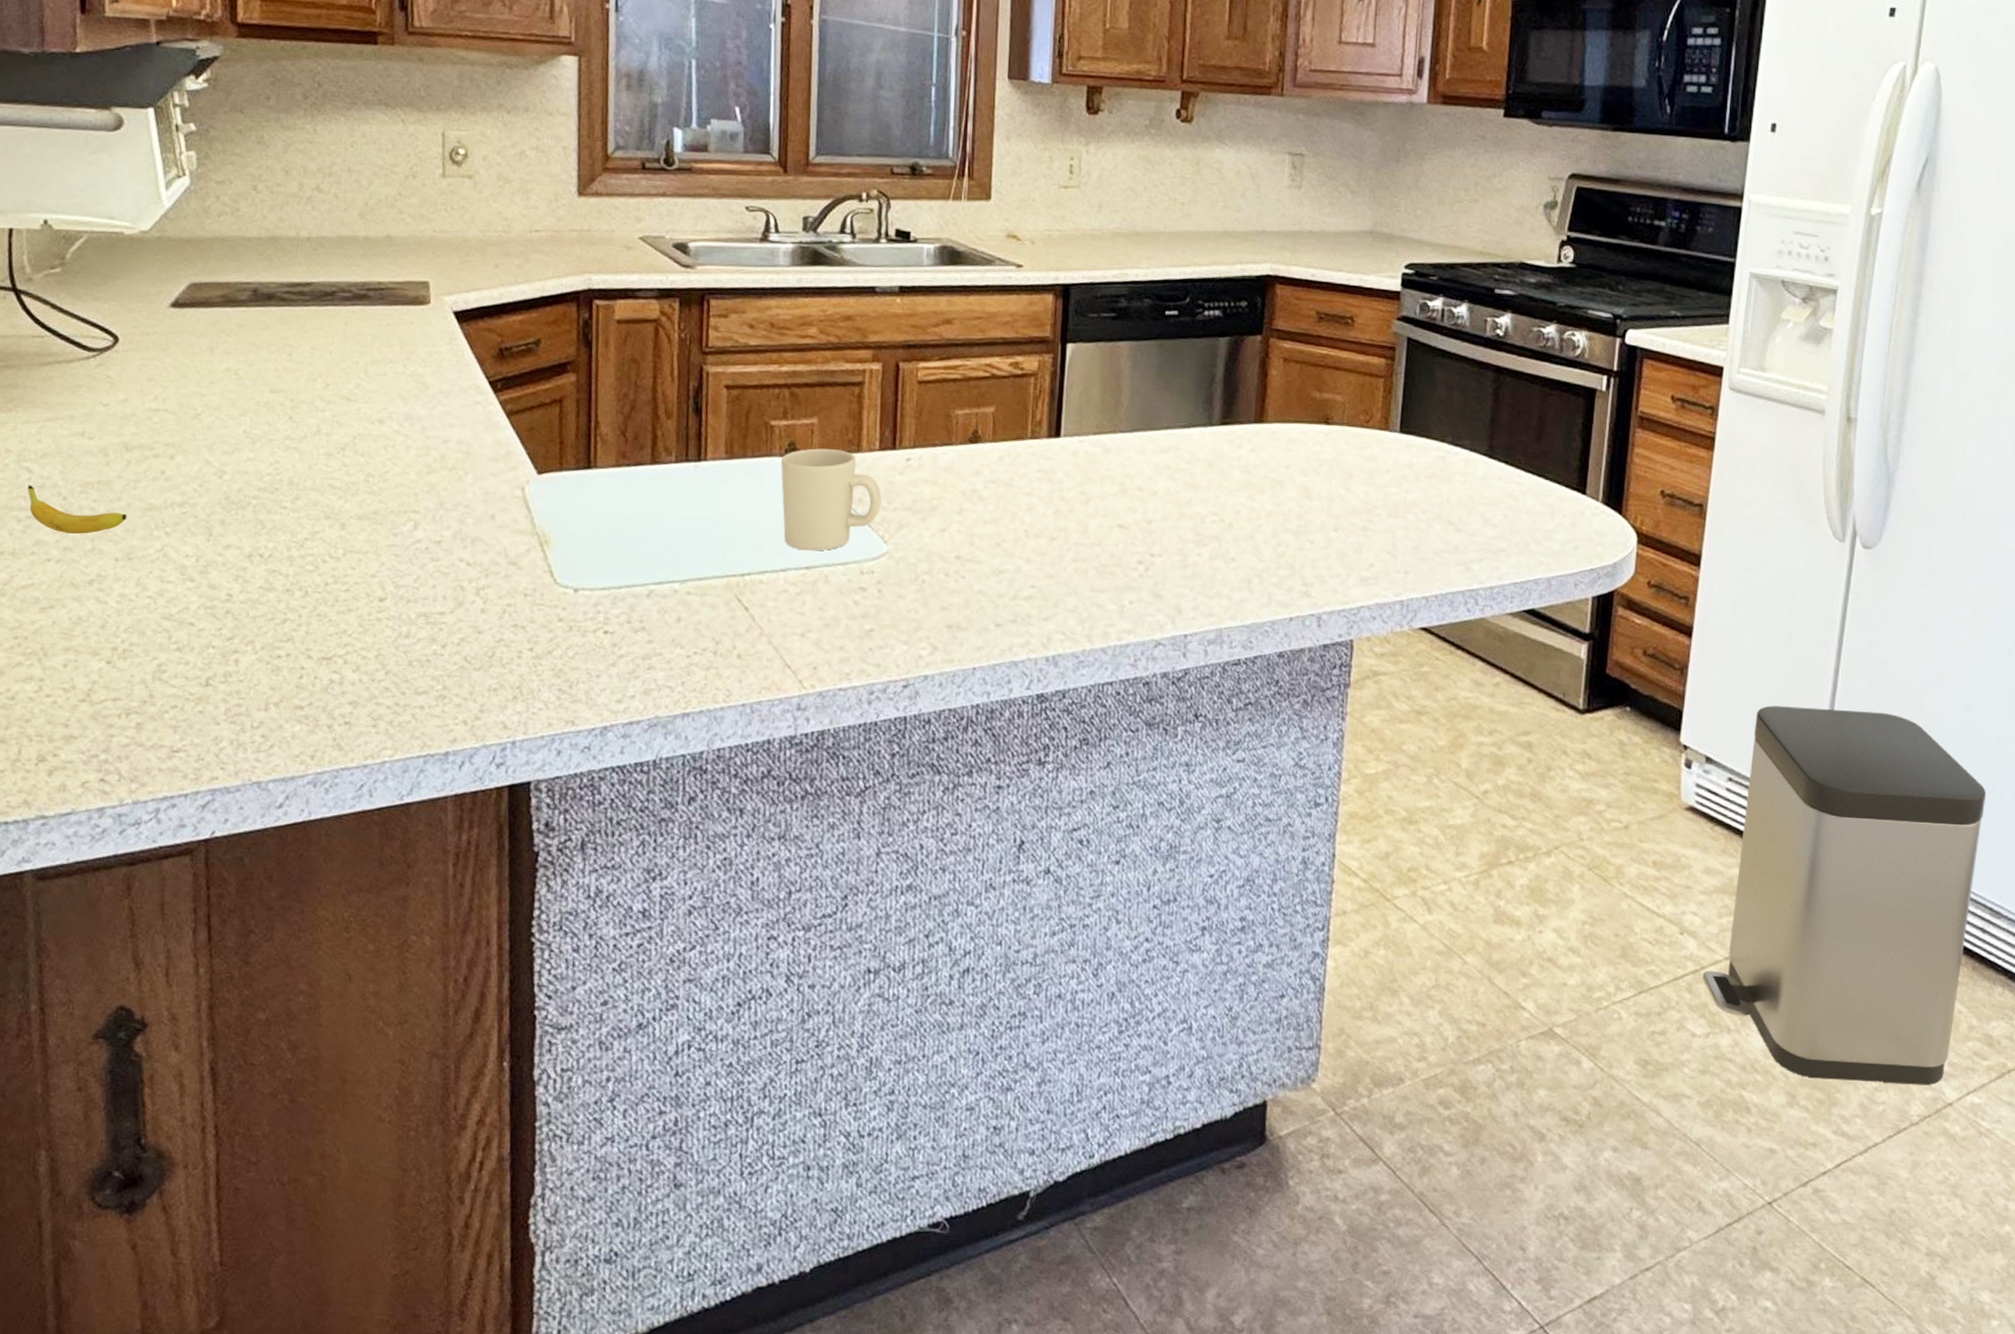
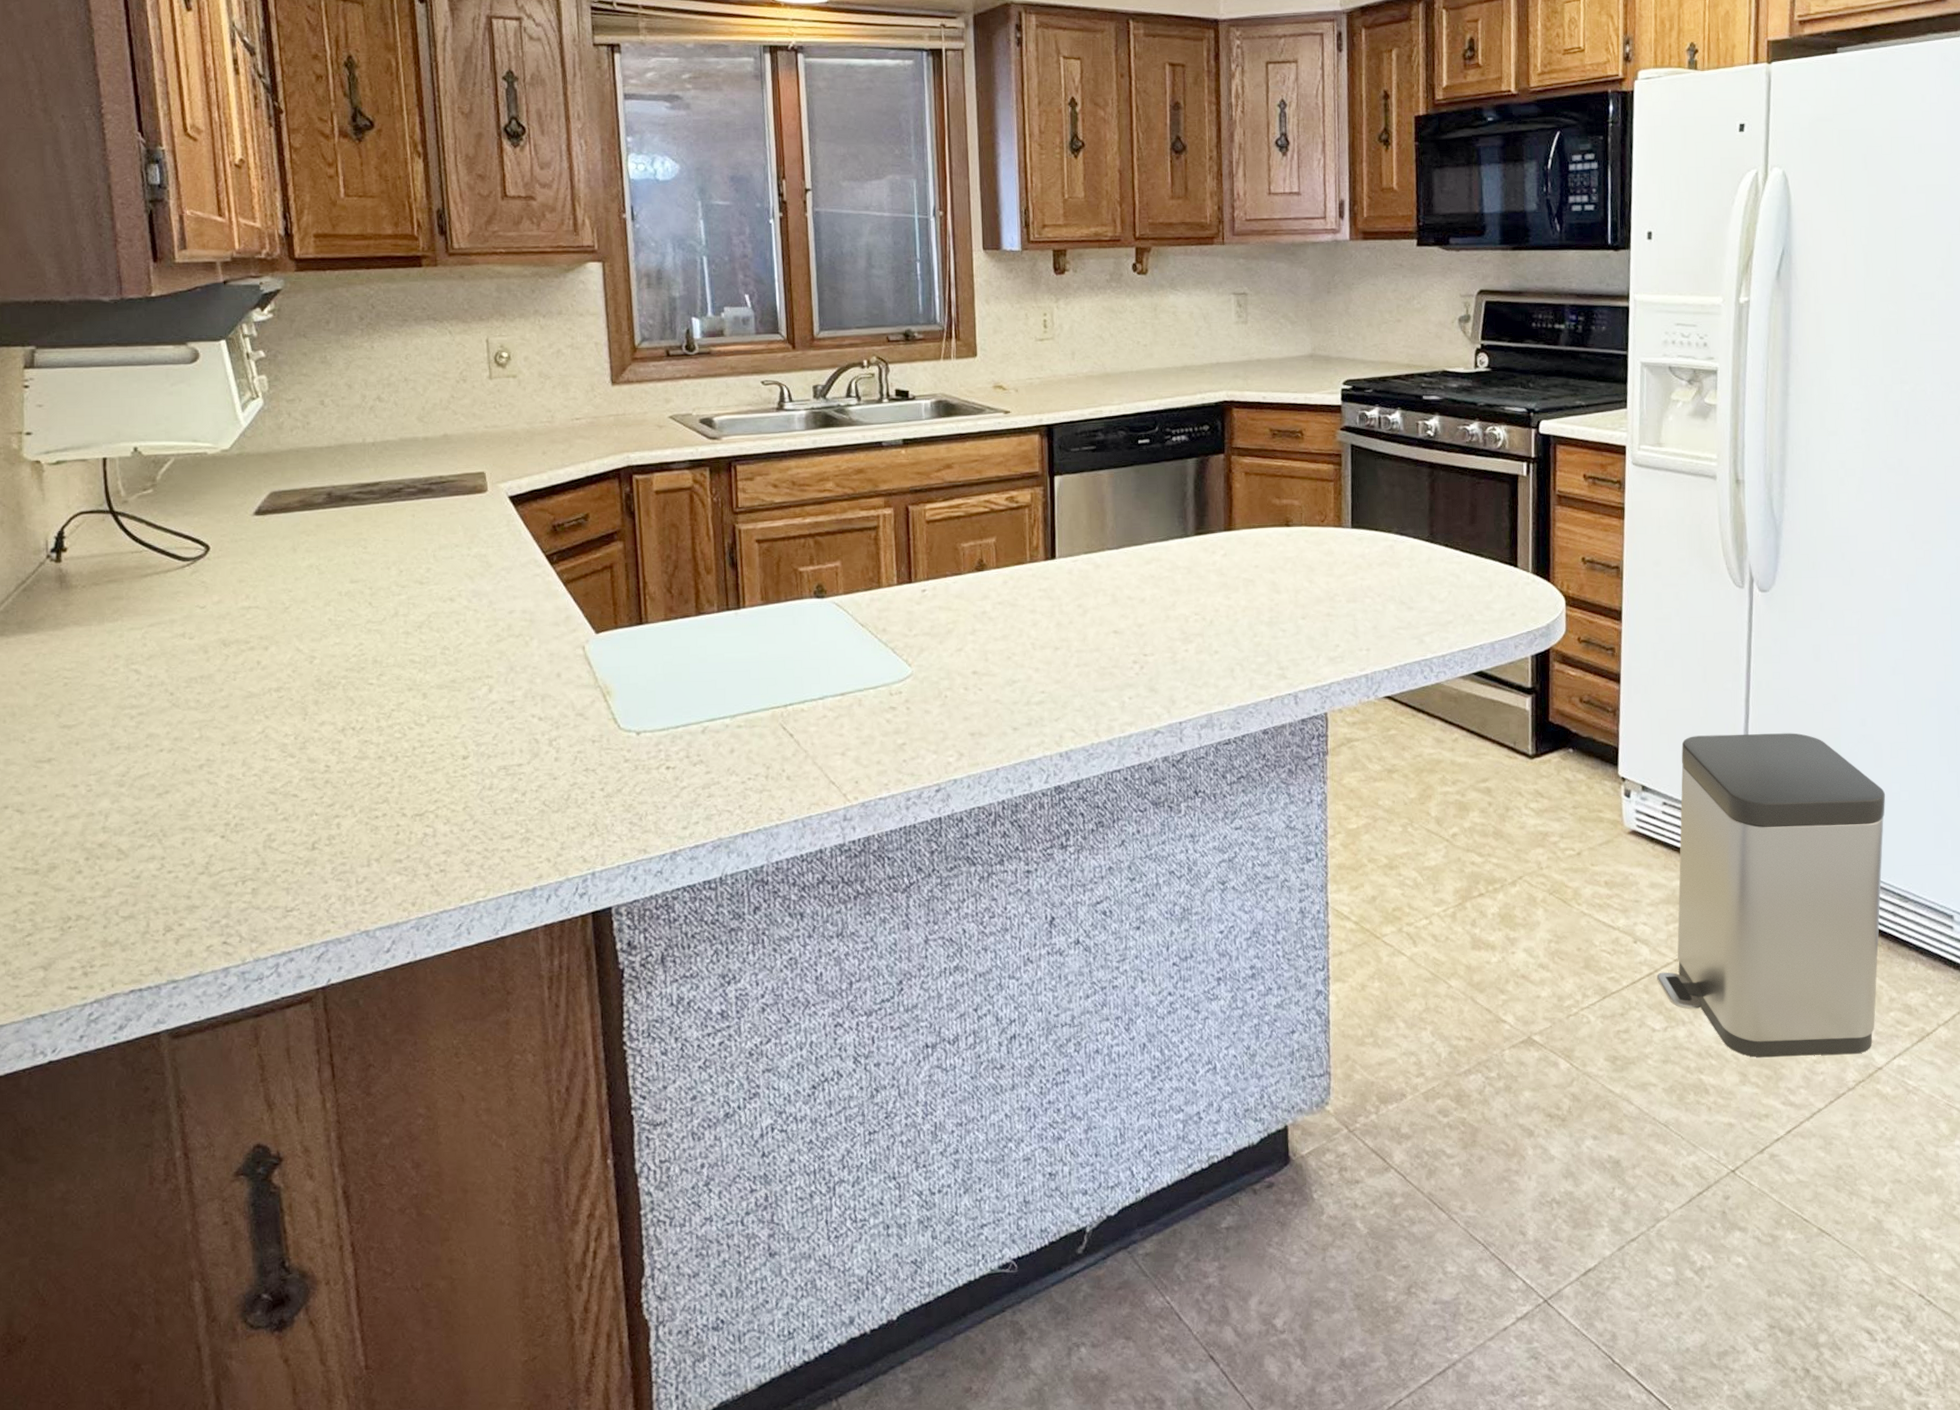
fruit: present [28,485,127,534] -> none [138,685,230,725]
mug: present [781,448,882,551] -> none [811,587,903,679]

